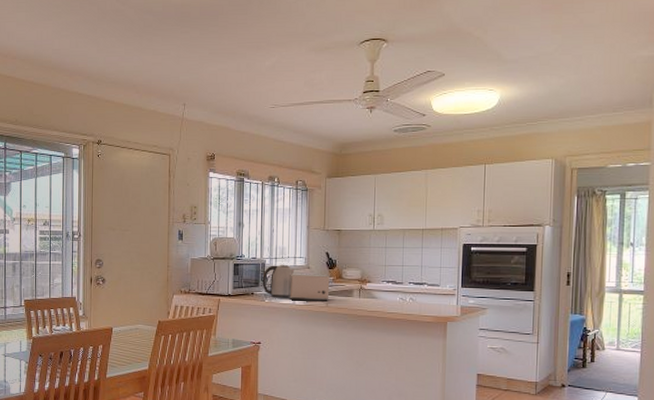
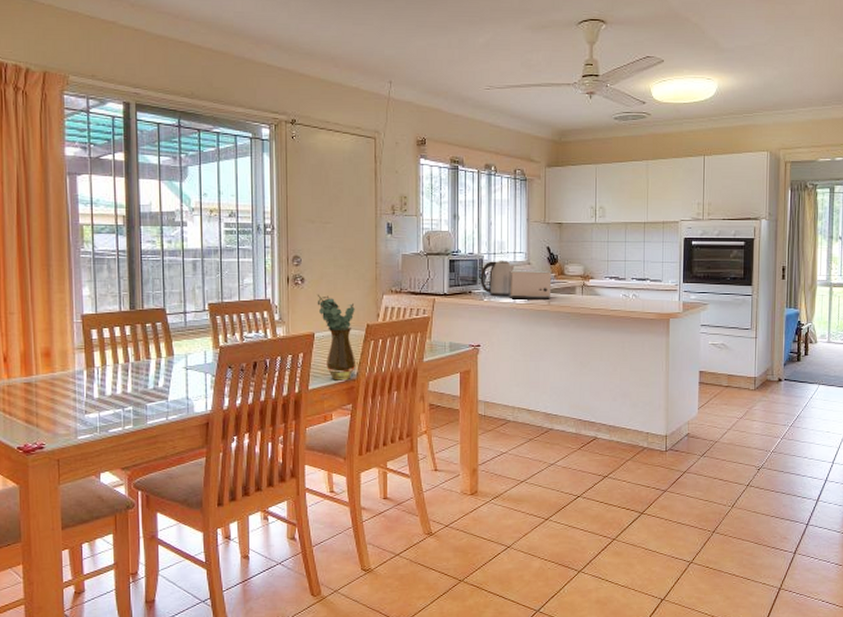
vase: none [115,293,148,371] -> present [317,294,355,381]

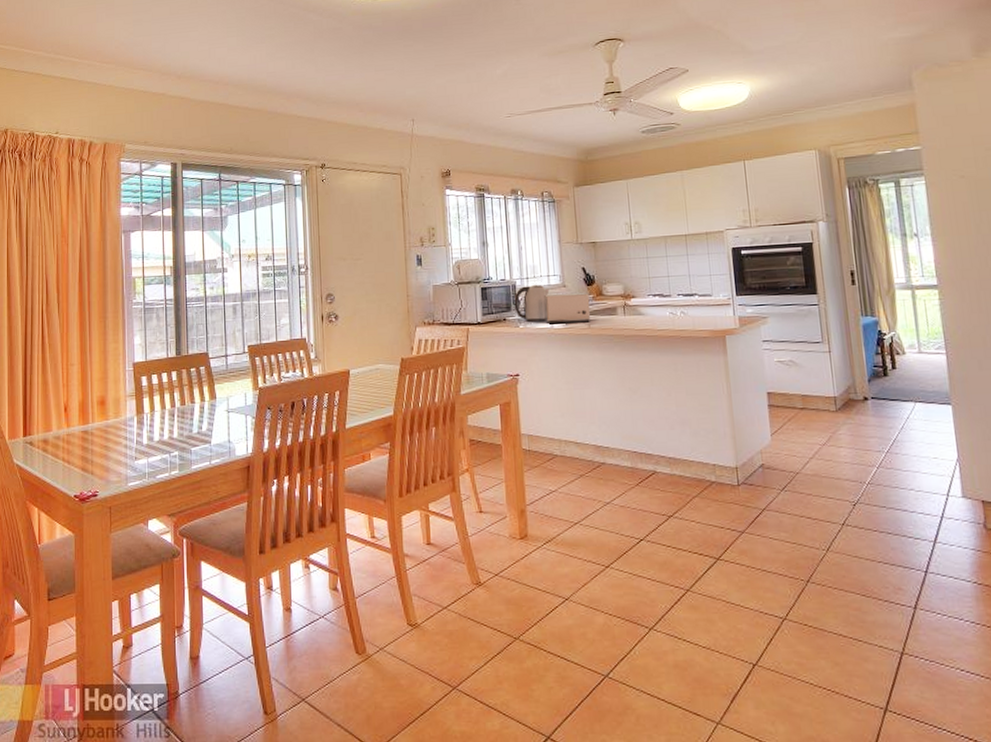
vase: present [317,294,355,381] -> none [350,330,392,418]

